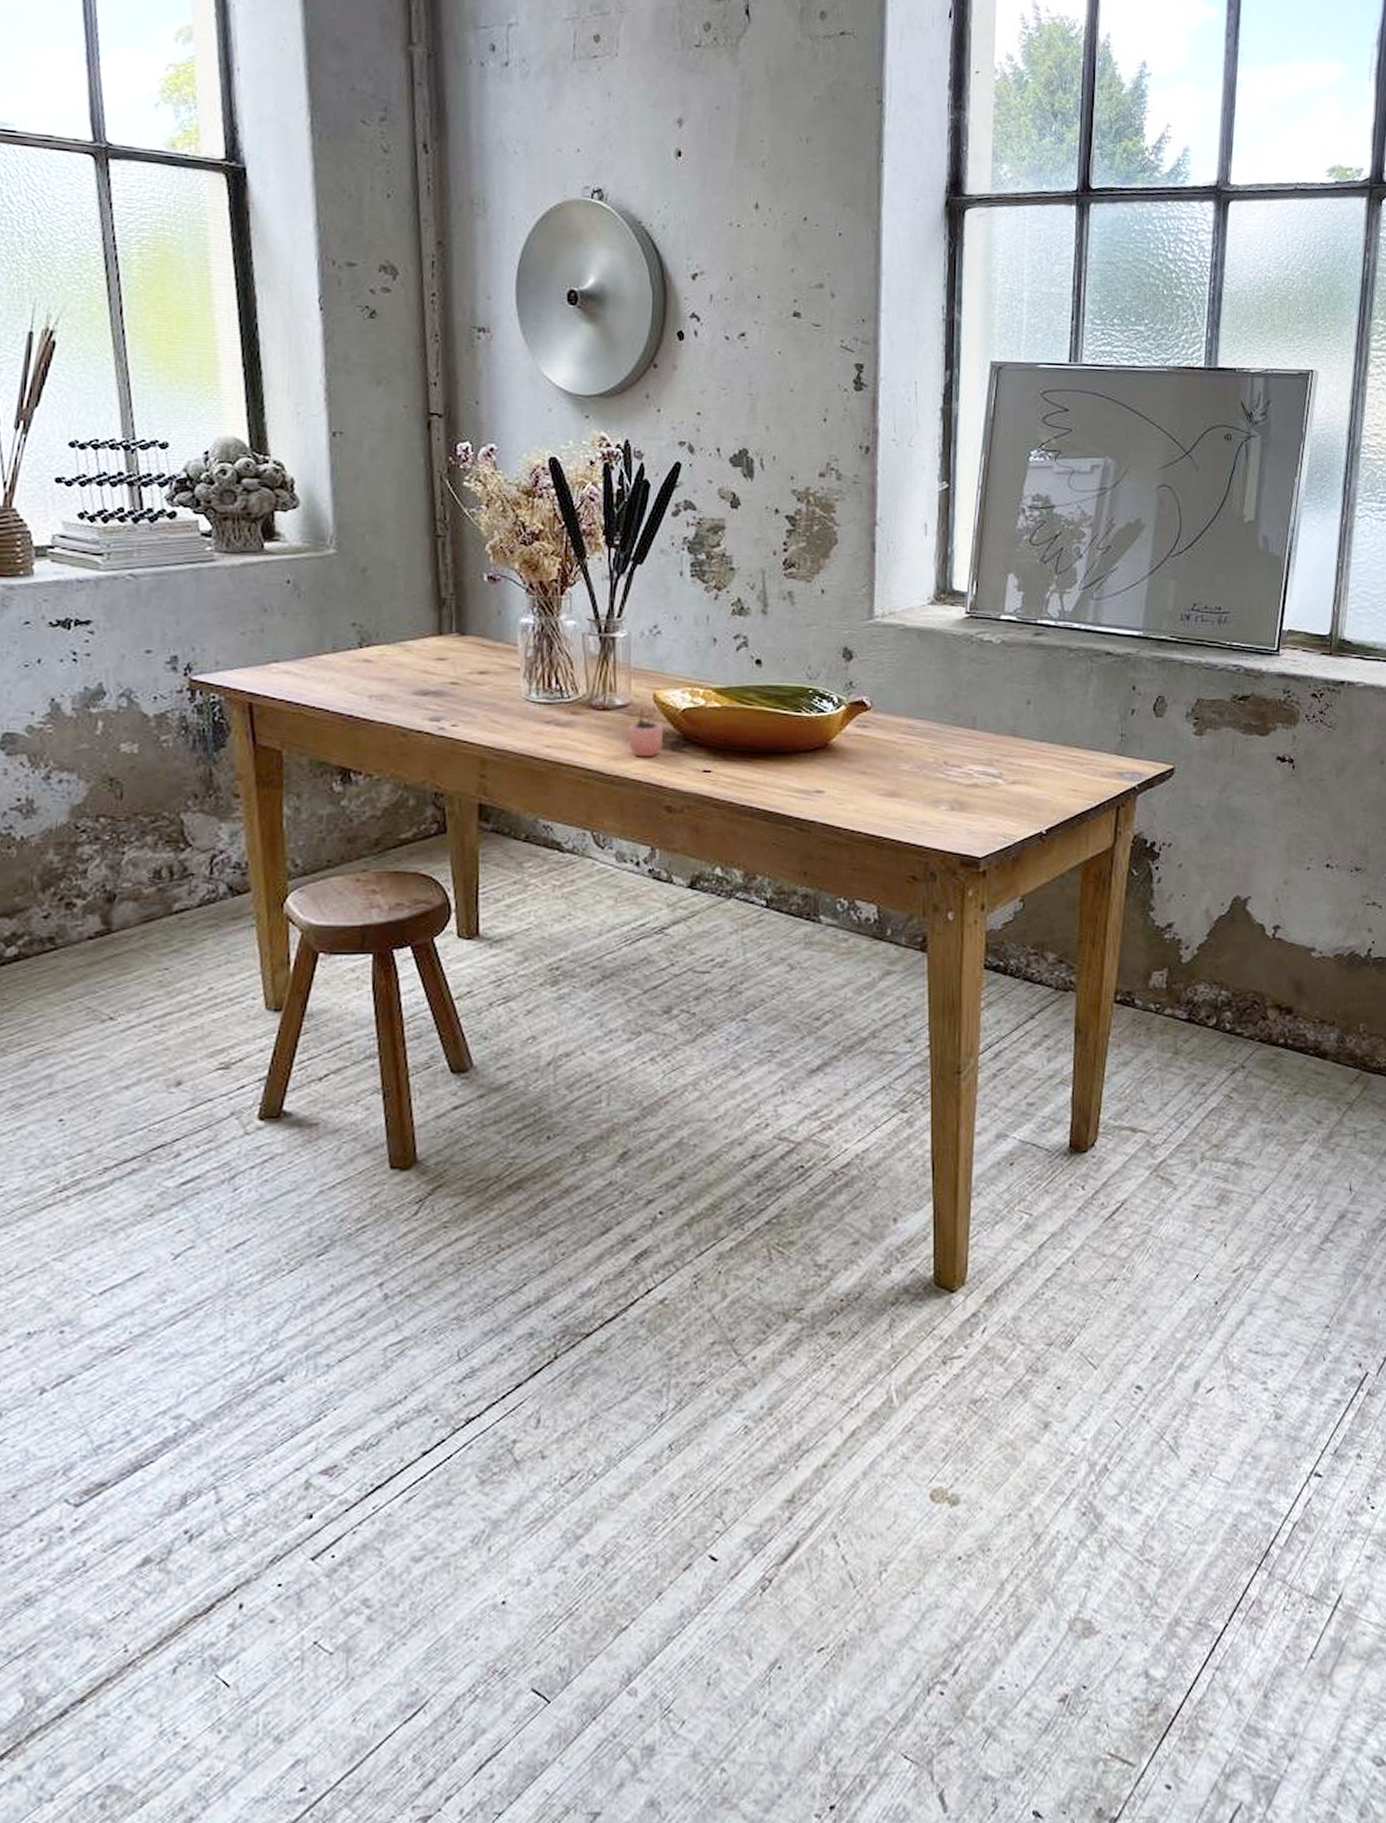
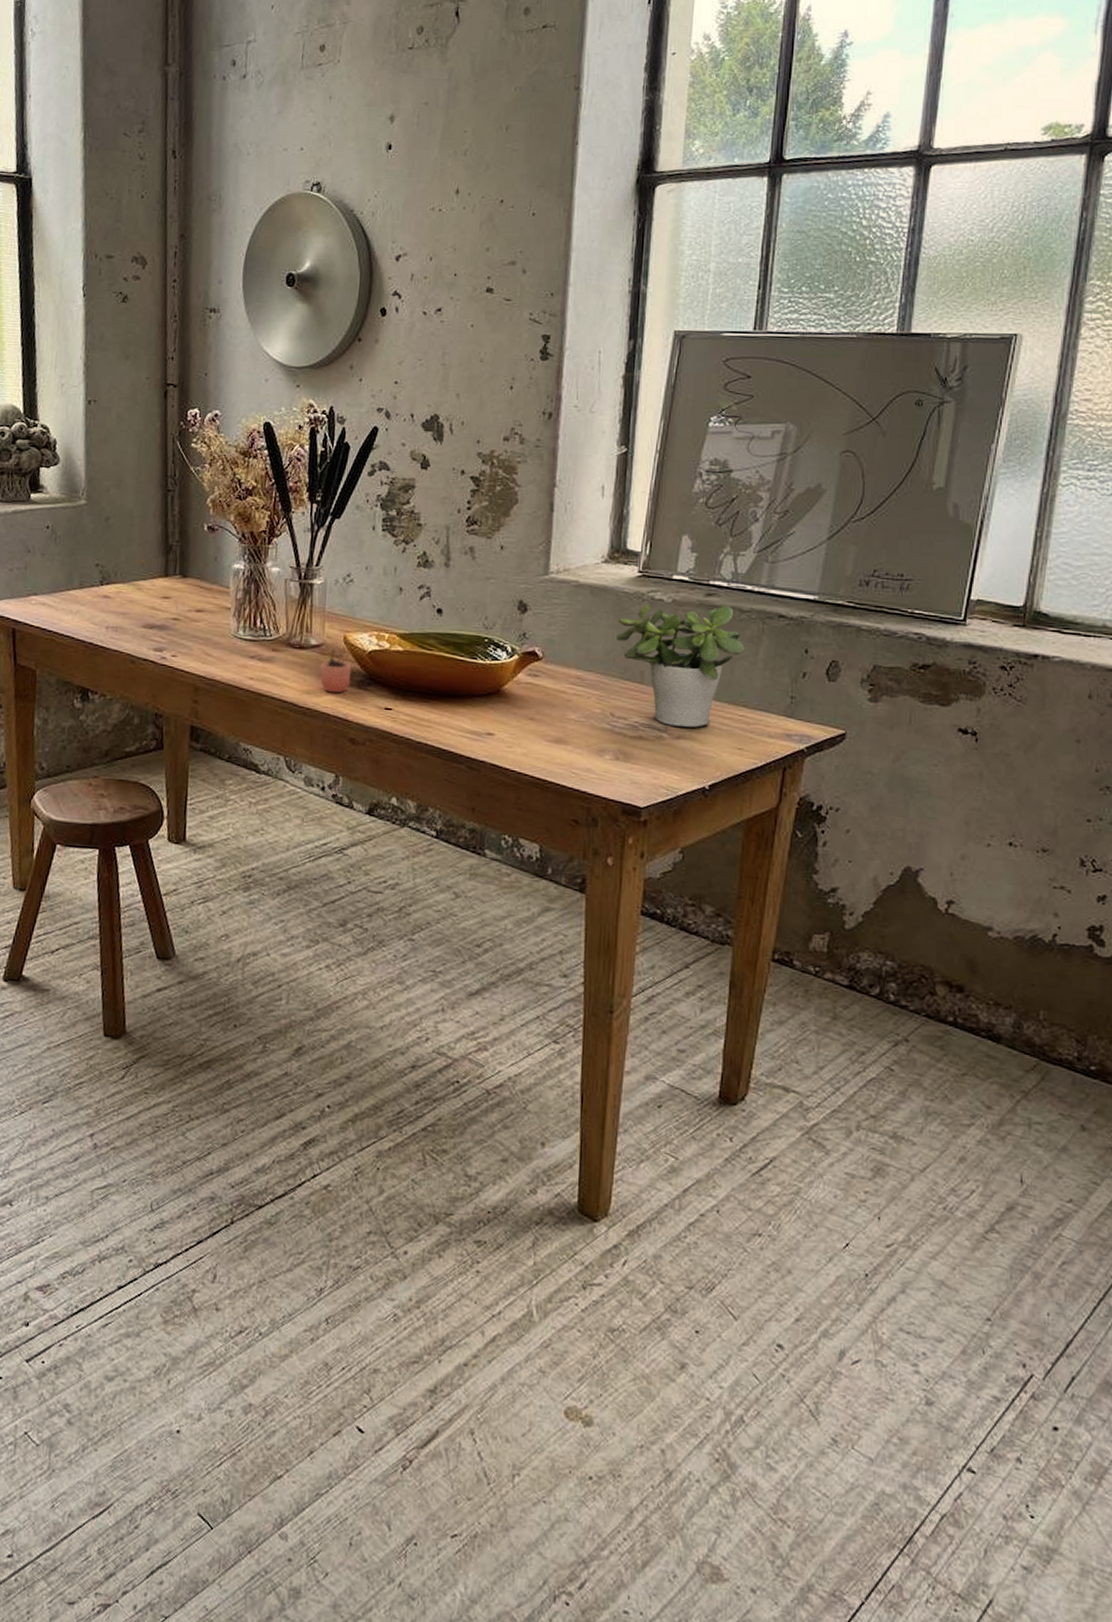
potted plant: none [947,644,1074,771] -> present [616,603,745,728]

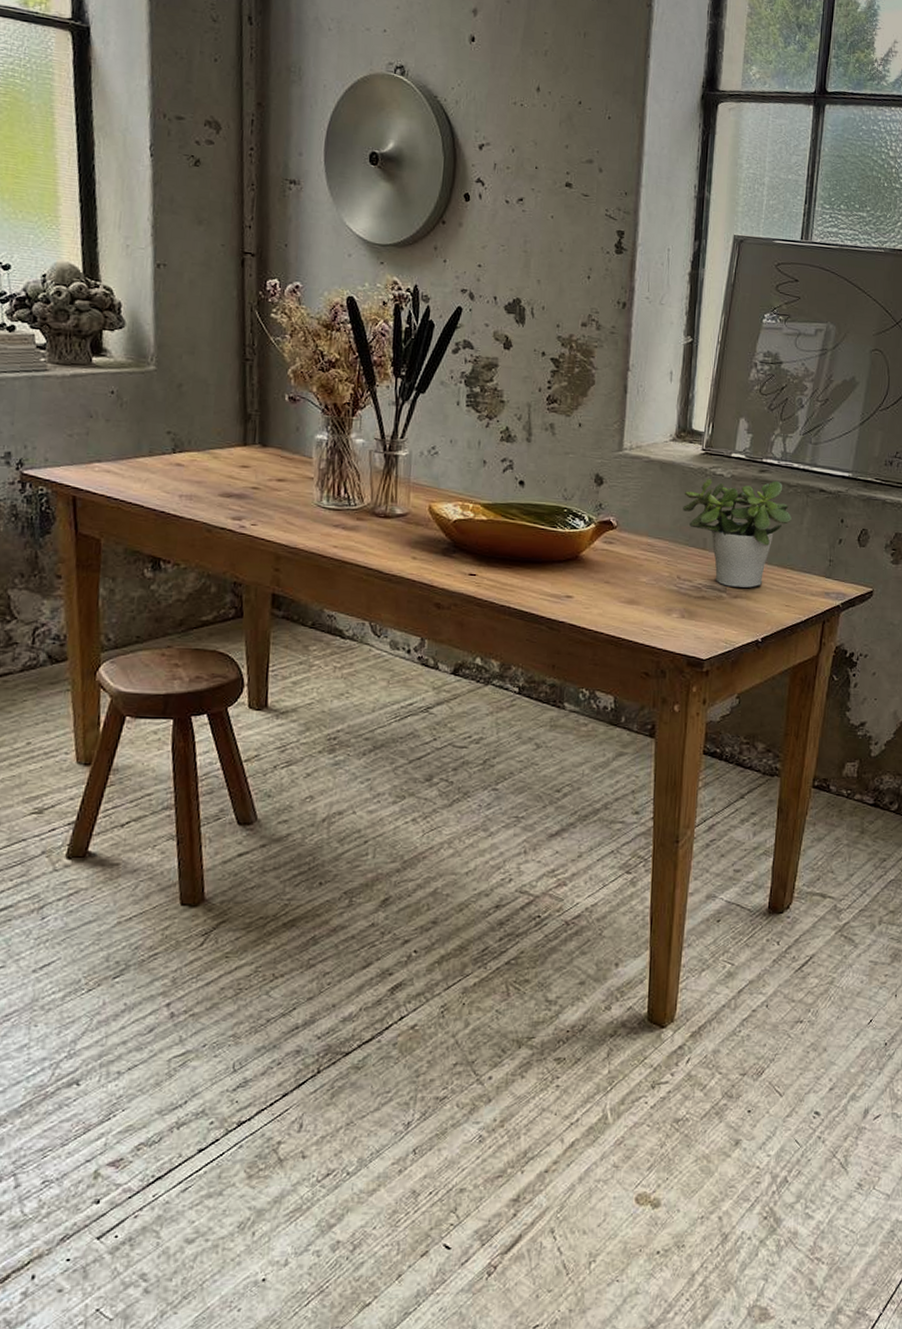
cocoa: present [320,641,352,693] -> none [405,511,437,561]

